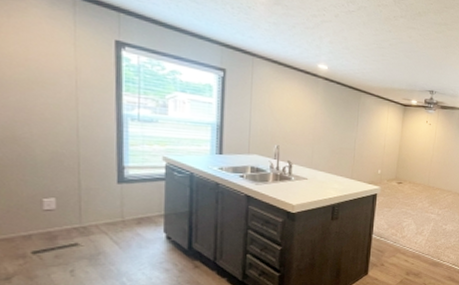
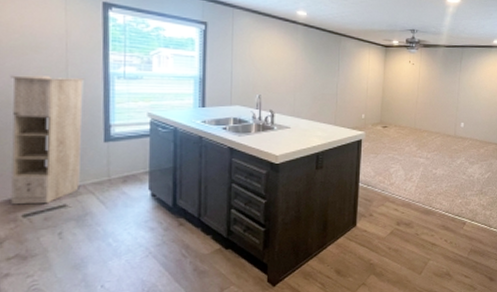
storage cabinet: none [16,110,95,242] -> present [11,75,84,205]

